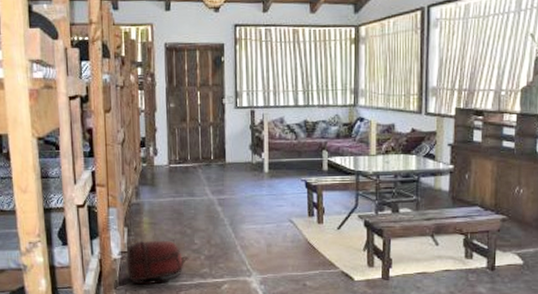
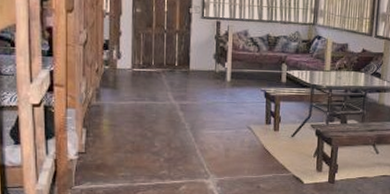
backpack: present [126,240,189,285] -> none [83,141,148,185]

